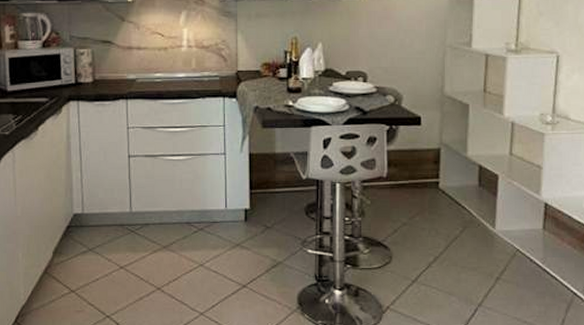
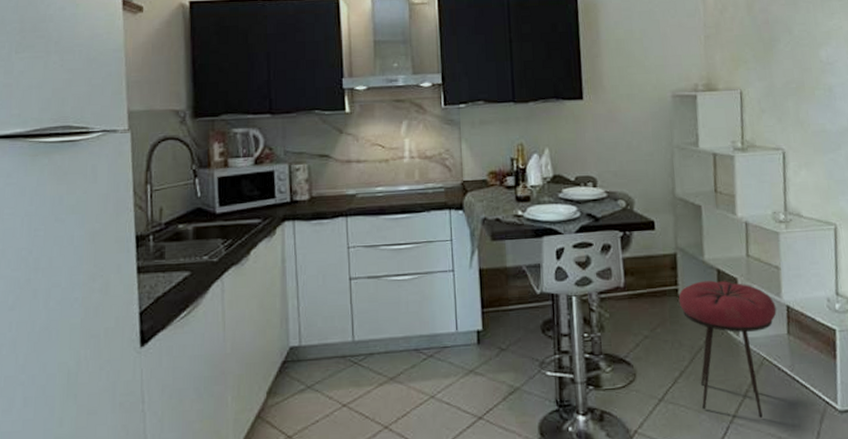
stool: none [438,175,534,303] -> present [678,280,777,418]

